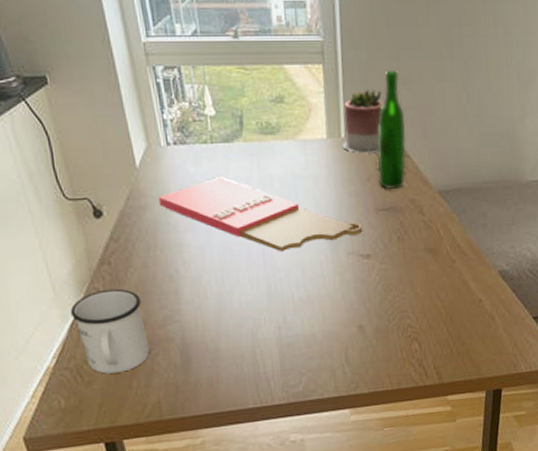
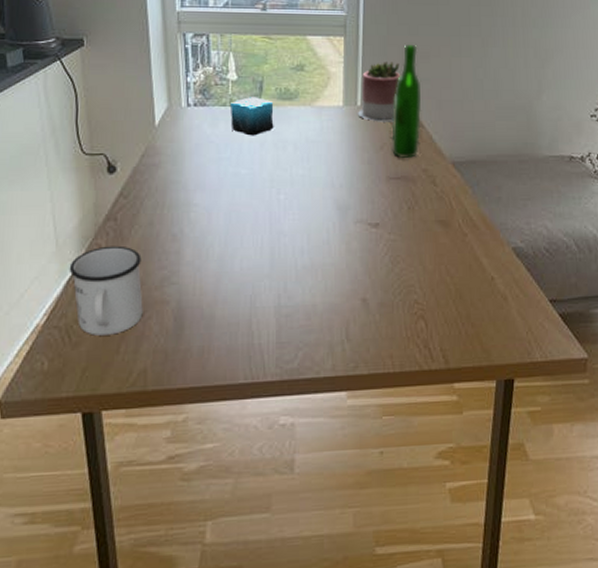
cutting board: present [158,177,362,251] -> none [172,139,372,216]
candle: none [210,132,259,173] -> present [229,97,274,136]

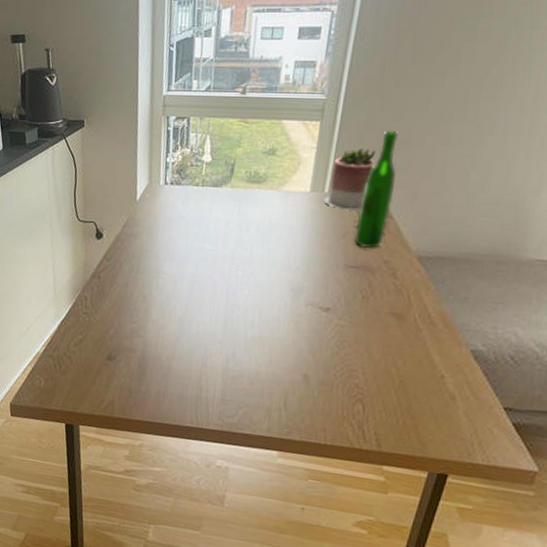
mug: present [69,245,143,336] -> none [62,298,117,370]
candle: present [229,97,274,136] -> none [201,178,243,216]

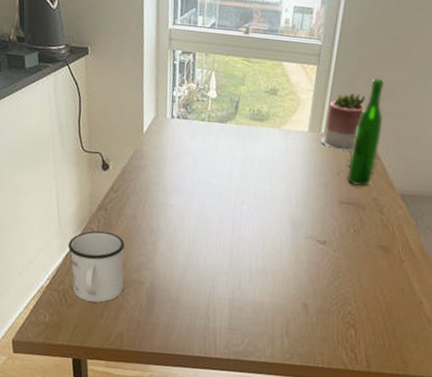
mug: none [62,298,117,370] -> present [67,230,125,303]

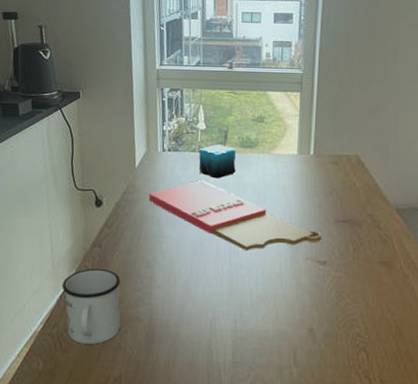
cutting board: none [155,151,324,225] -> present [148,181,321,250]
candle: none [207,115,247,151] -> present [198,144,237,179]
succulent planter: present [321,93,366,152] -> none [311,115,351,170]
wine bottle: present [347,79,385,187] -> none [340,100,370,204]

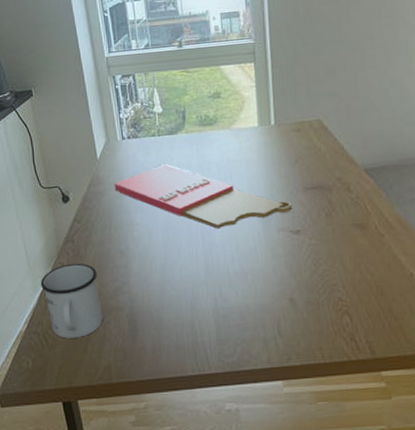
candle: present [198,144,237,179] -> none [158,125,198,161]

